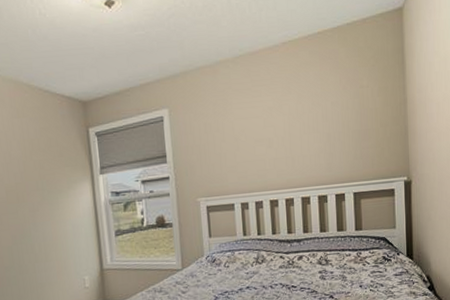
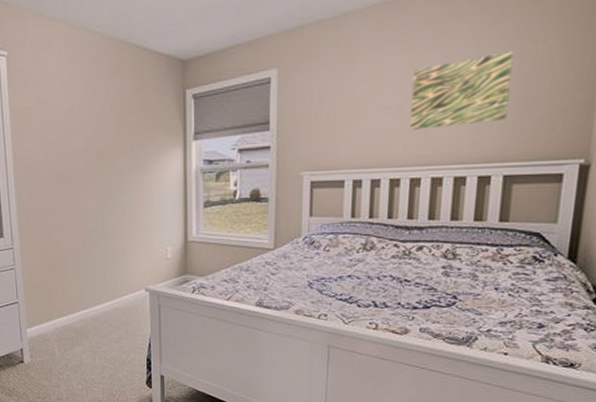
wall art: none [277,93,350,159] -> present [410,51,514,130]

